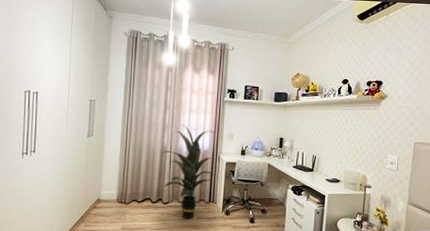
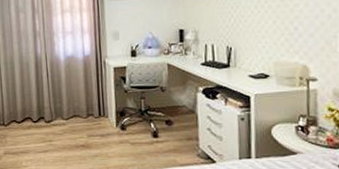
indoor plant: present [162,125,217,219] -> none [36,29,105,138]

